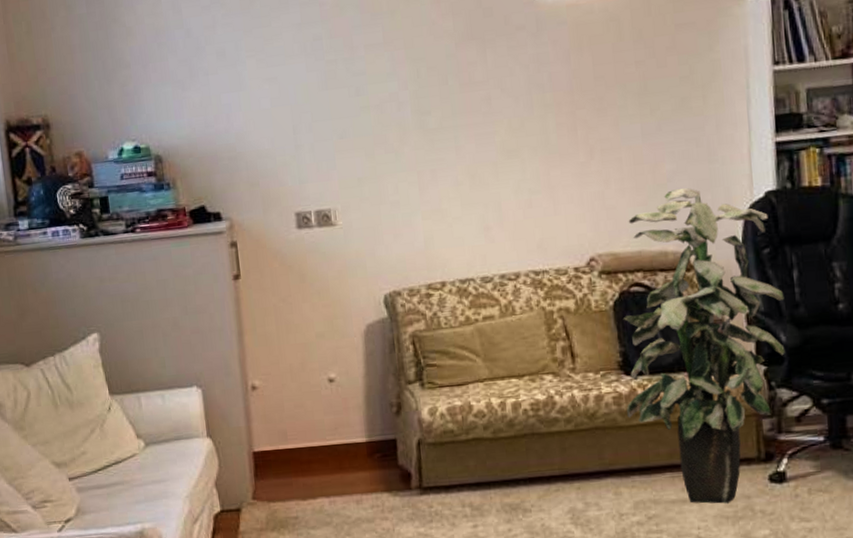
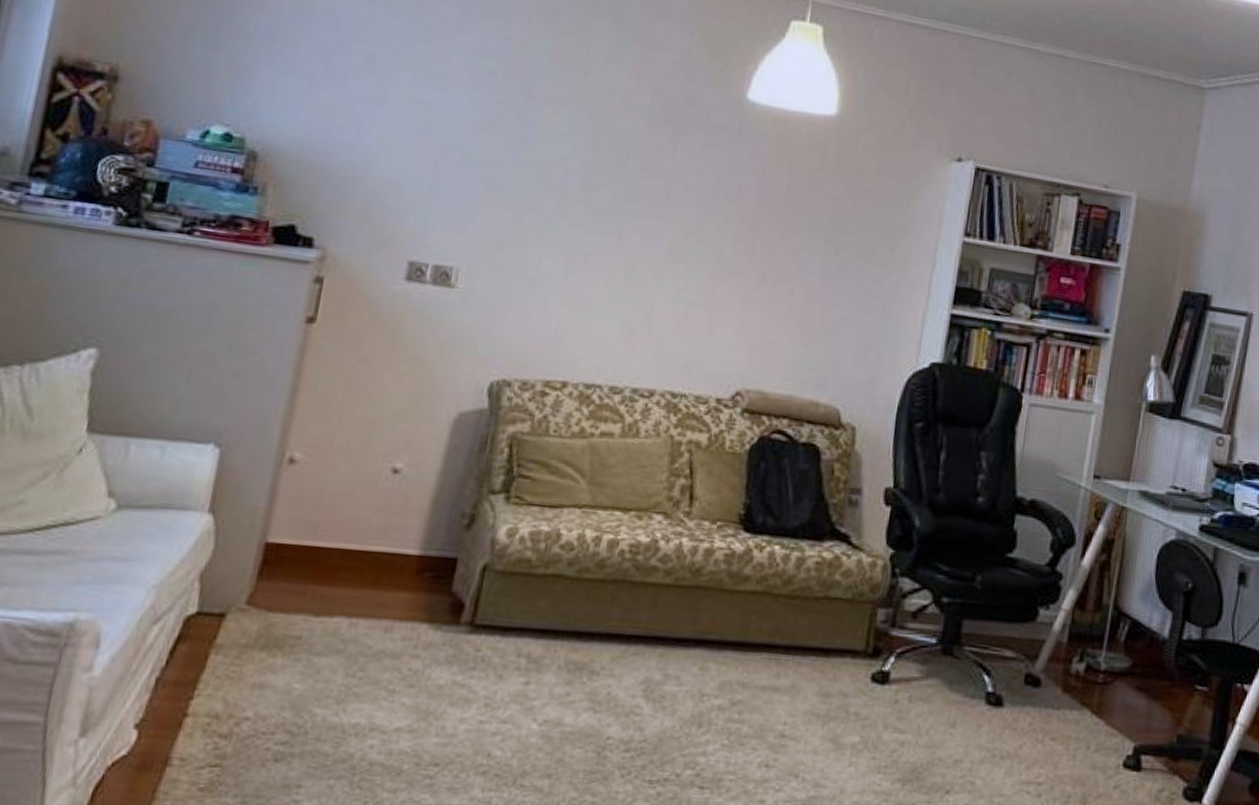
indoor plant: present [622,188,785,504] -> none [735,338,929,699]

